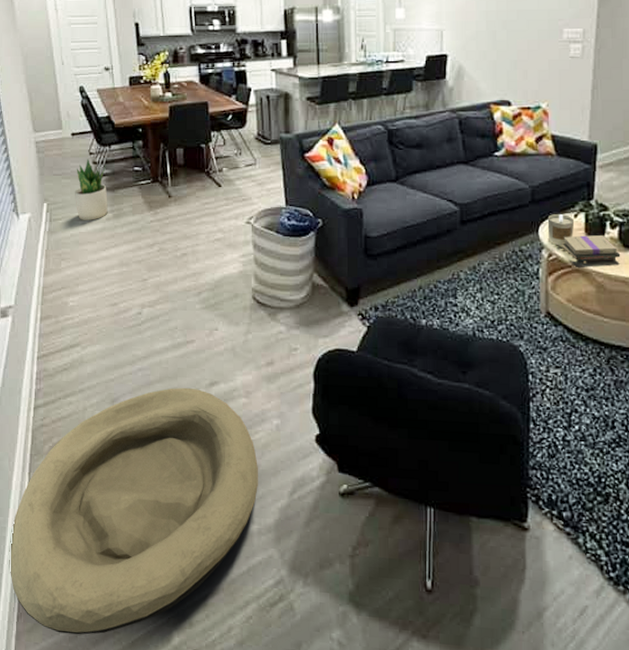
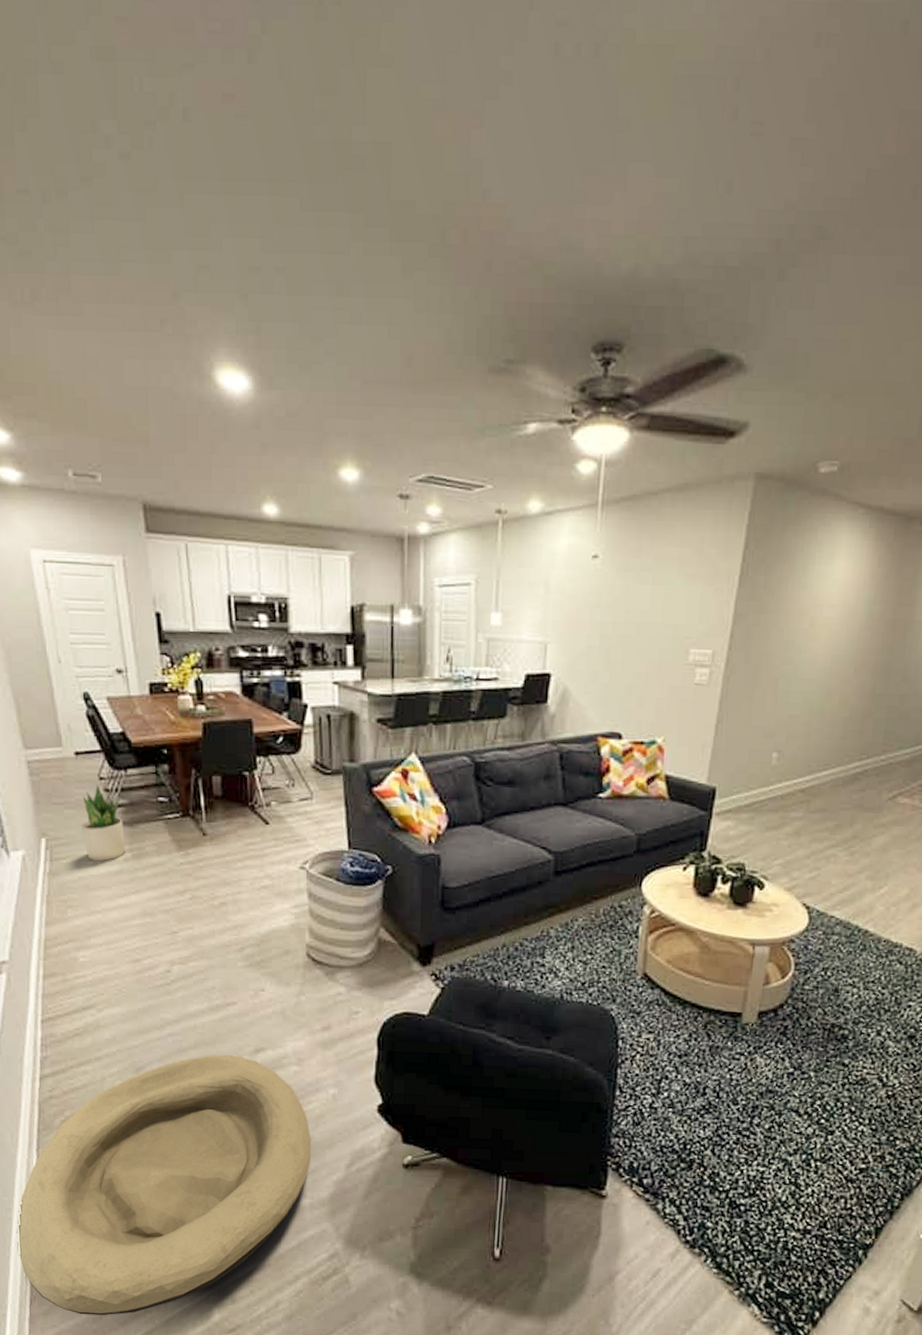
candle: present [547,214,575,246] -> none [651,866,683,902]
books: present [562,235,621,262] -> none [666,890,730,920]

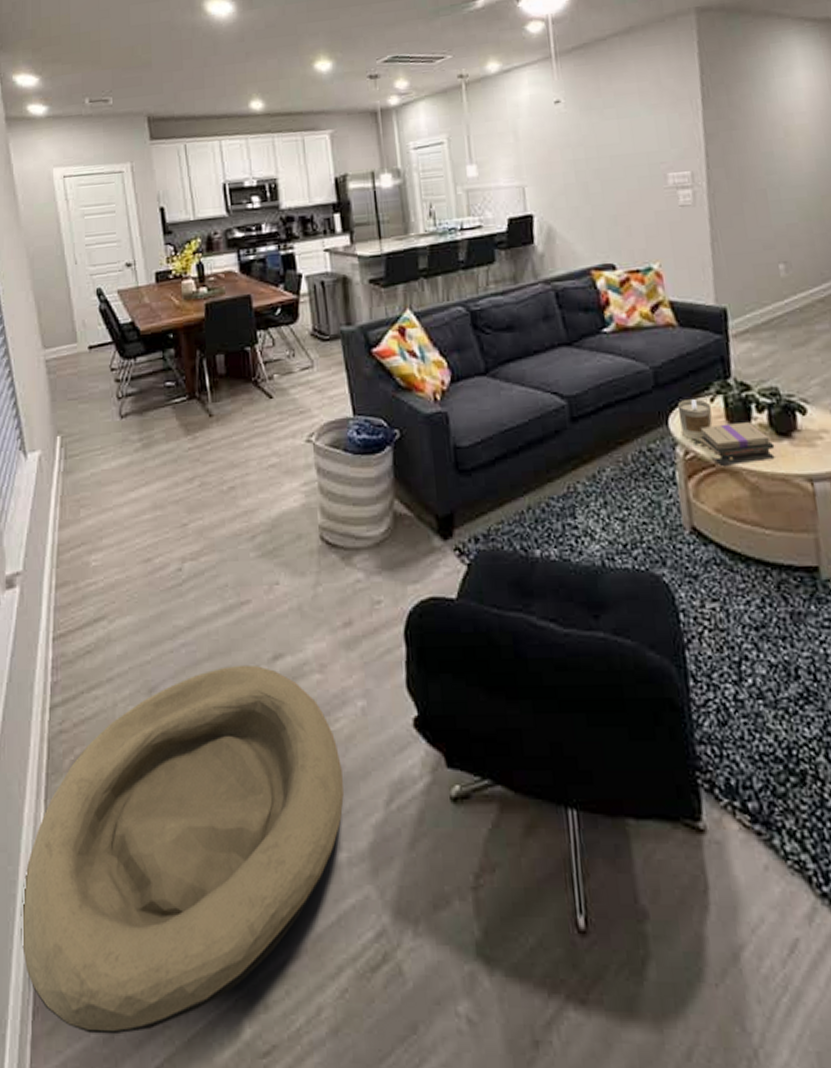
planter: present [82,785,125,861] -> none [94,376,136,454]
candle: none [651,866,683,902] -> present [677,399,713,440]
books: none [666,890,730,920] -> present [699,422,775,459]

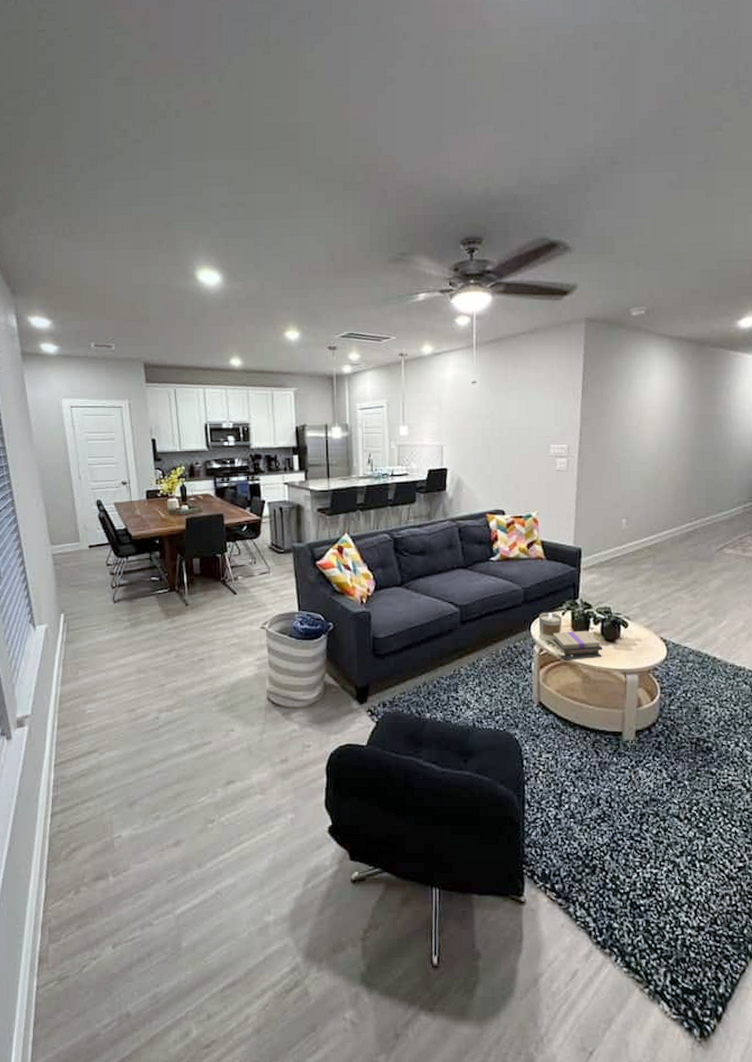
dog bed: present [20,664,344,1035] -> none [25,787,274,1036]

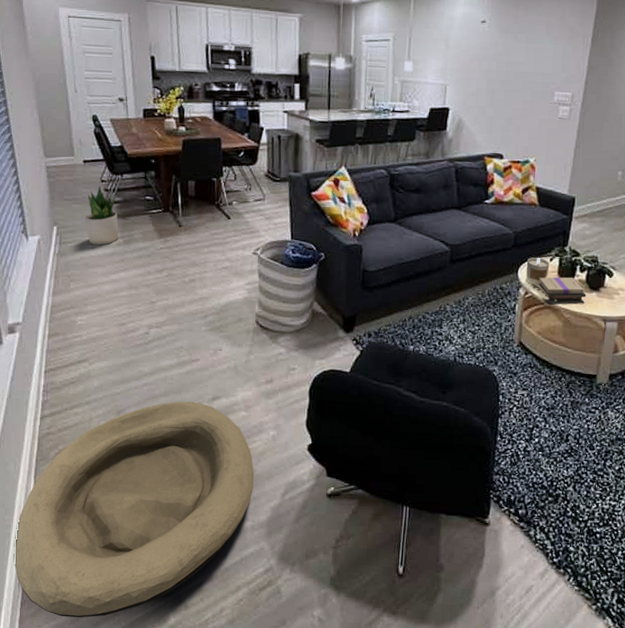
dog bed: none [25,787,274,1036] -> present [13,401,254,618]
planter: none [92,570,125,630] -> present [85,186,119,245]

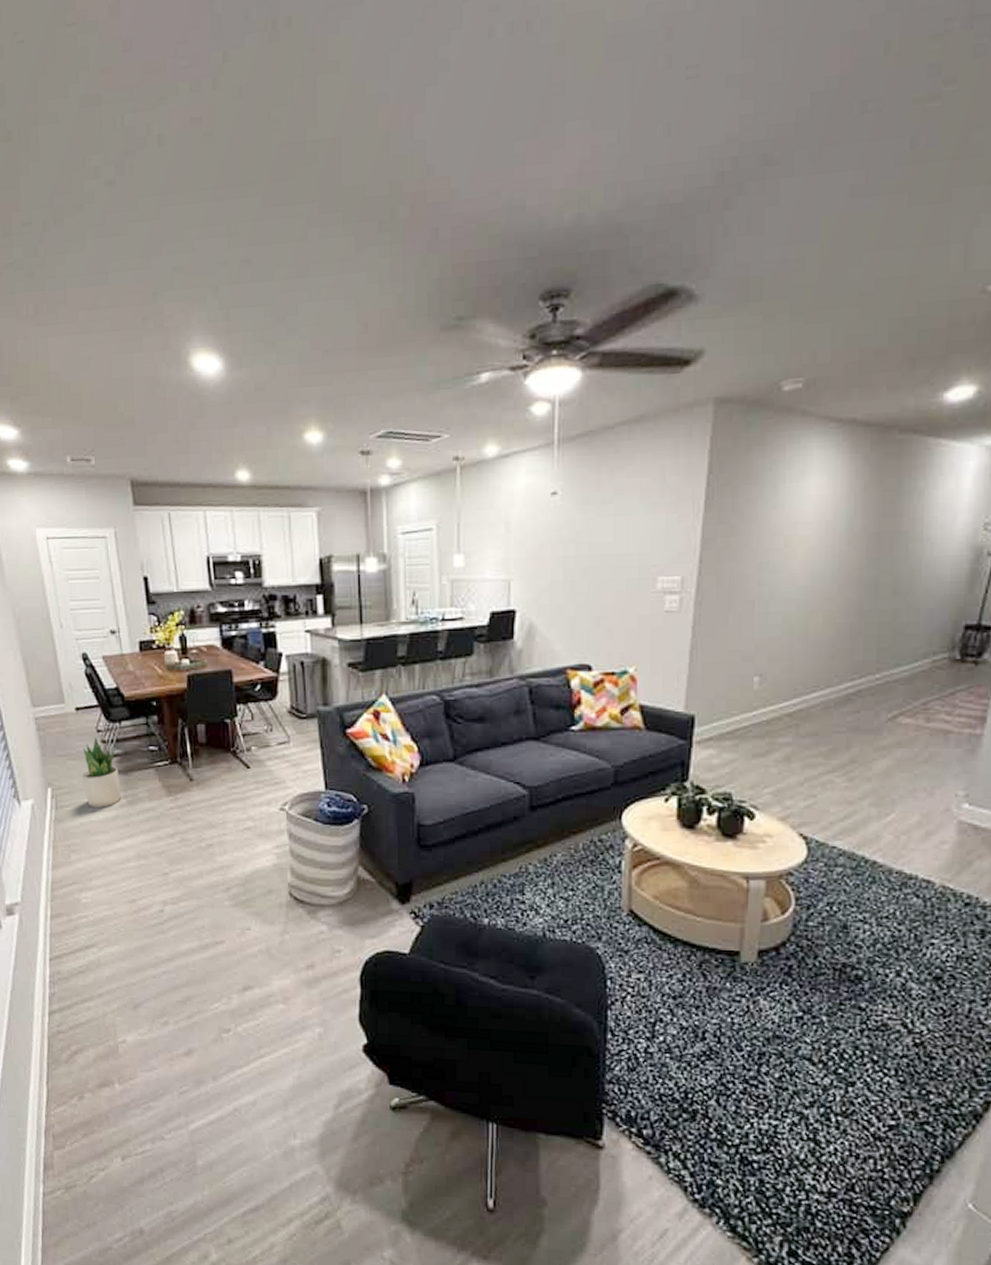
dog bed: present [13,401,254,618] -> none [30,992,300,1250]
candle: present [525,257,550,286] -> none [632,798,665,835]
books: present [537,277,587,301] -> none [649,822,719,854]

